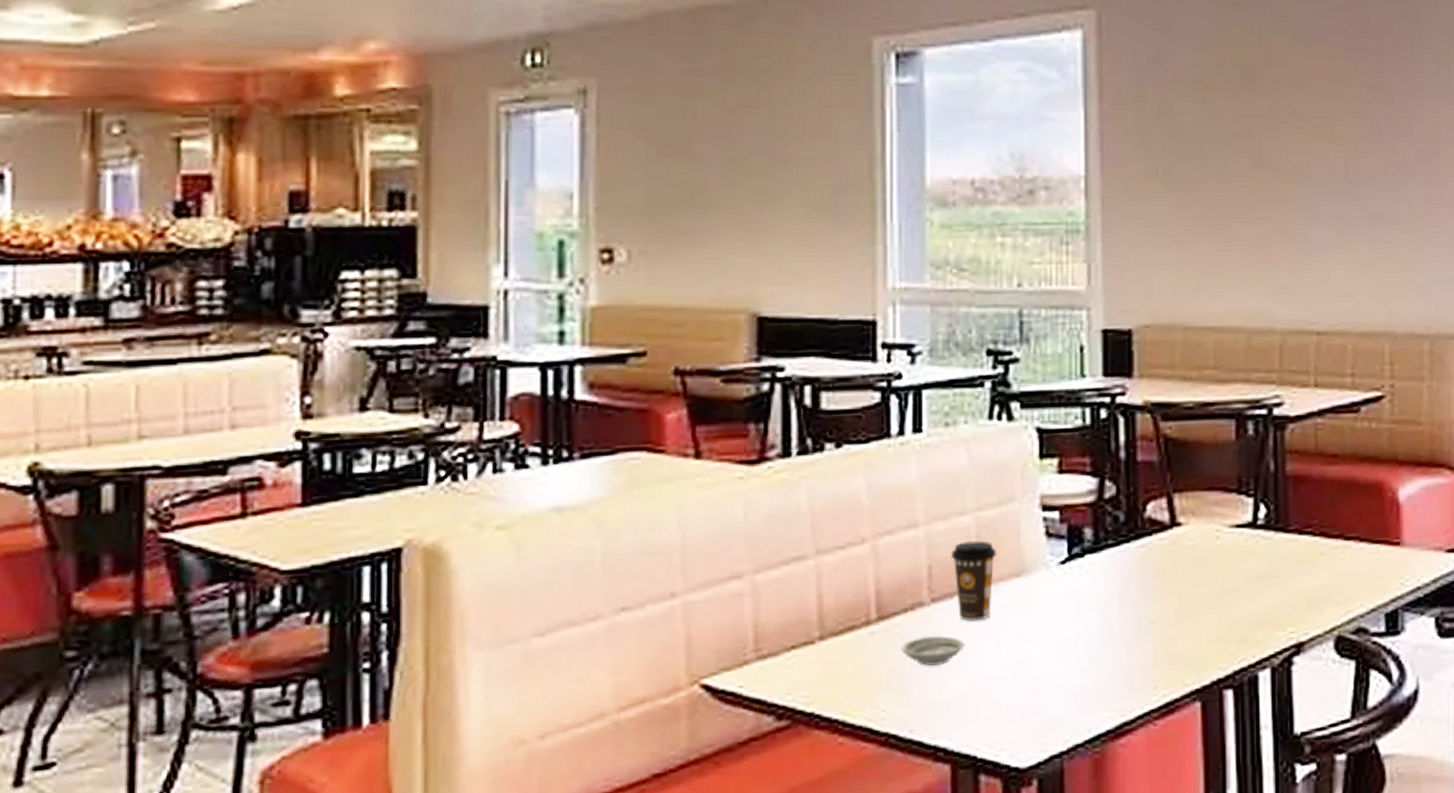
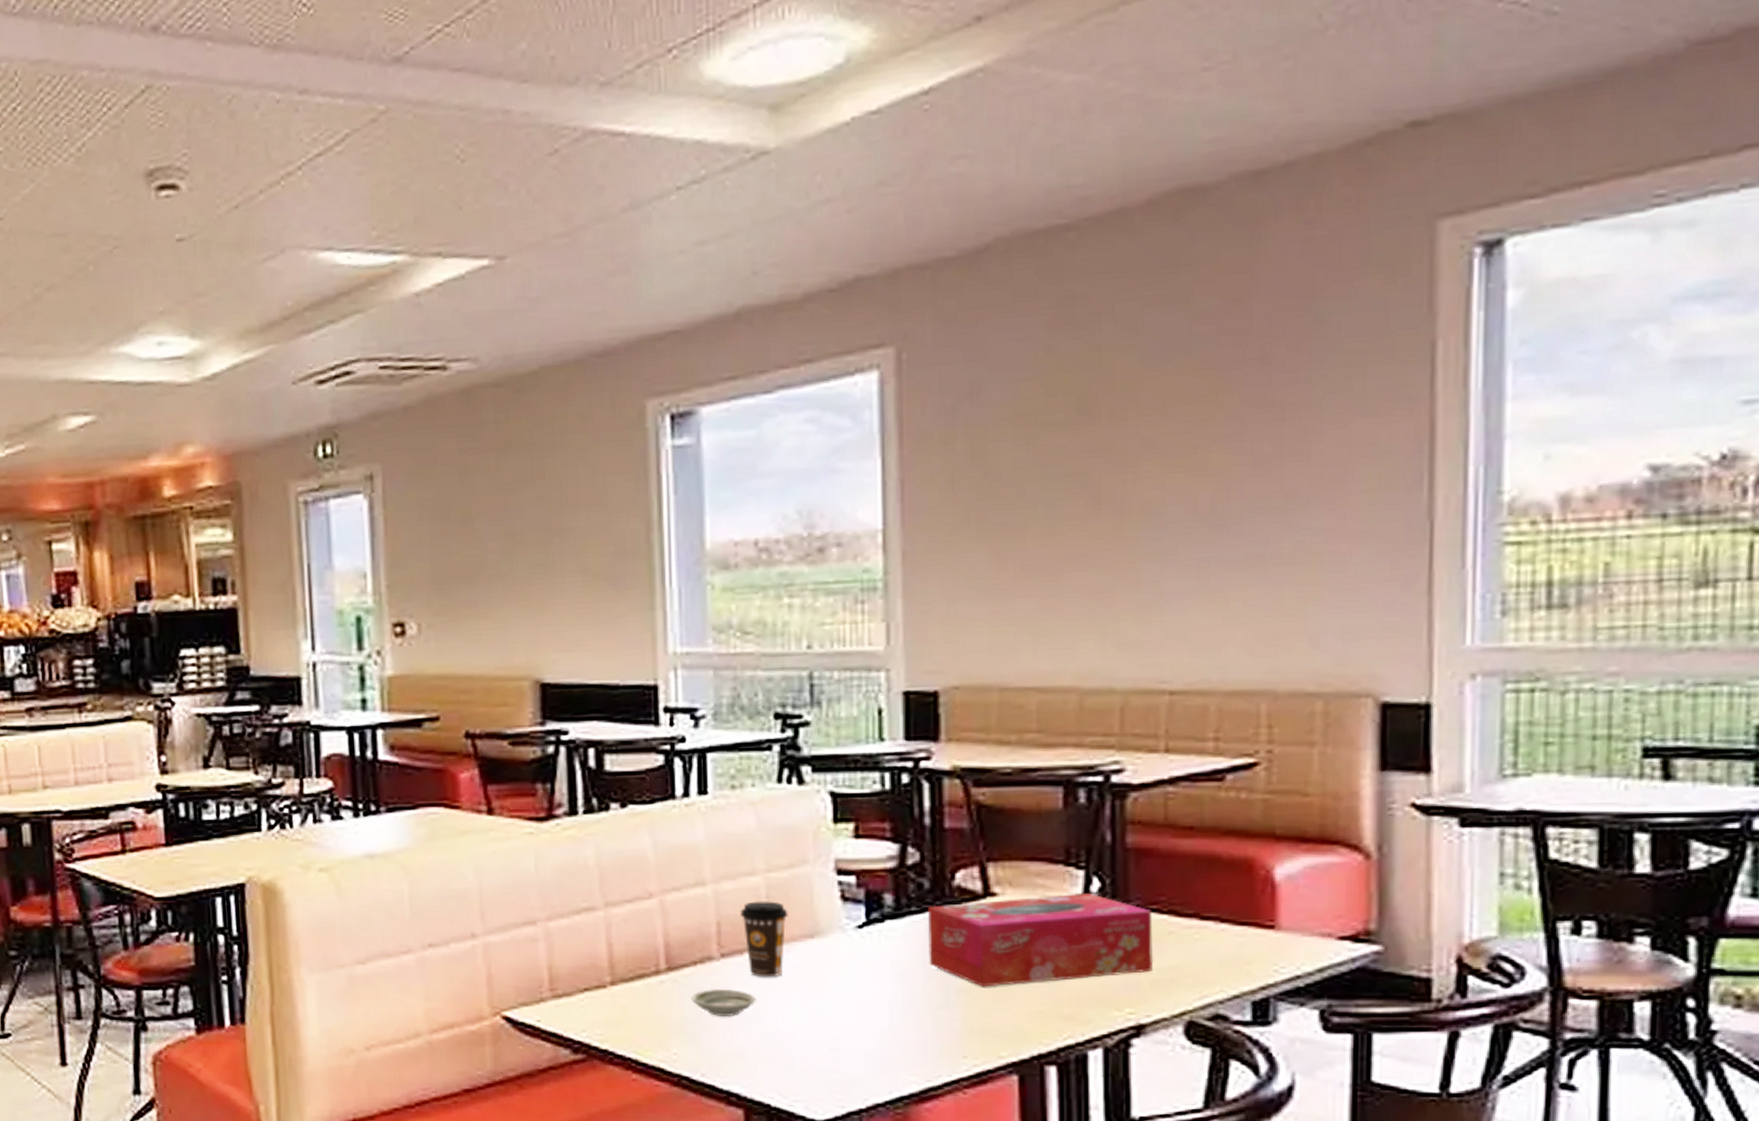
tissue box: none [1122,520,1310,616] -> present [927,894,1154,987]

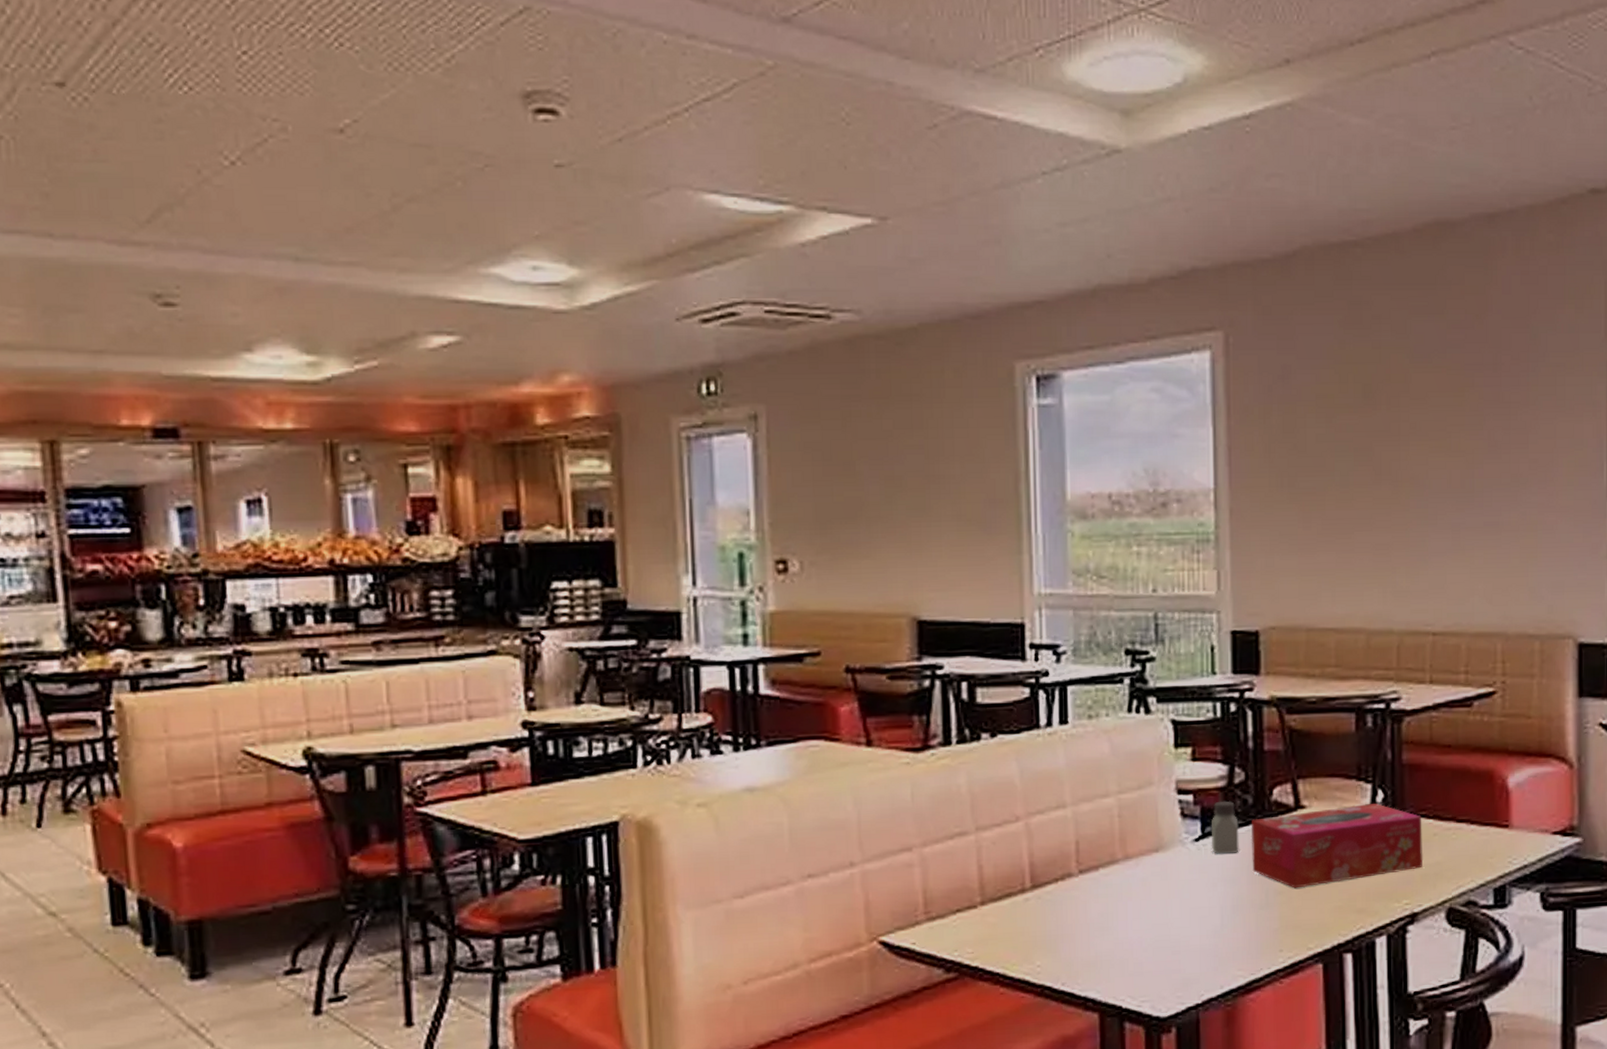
saucer: present [691,988,756,1018] -> none [1053,902,1110,929]
coffee cup: present [740,901,788,978] -> none [1096,820,1137,891]
saltshaker: none [877,884,914,944] -> present [1211,800,1240,854]

